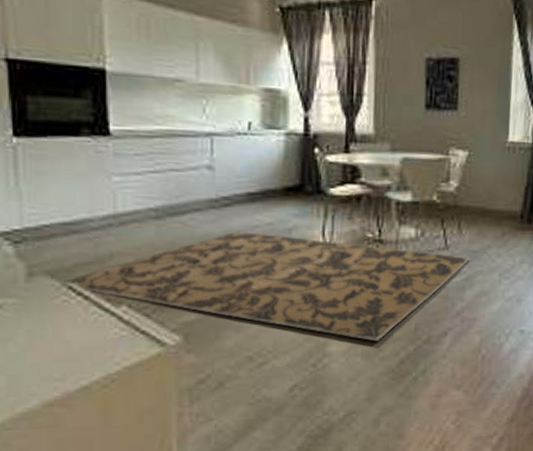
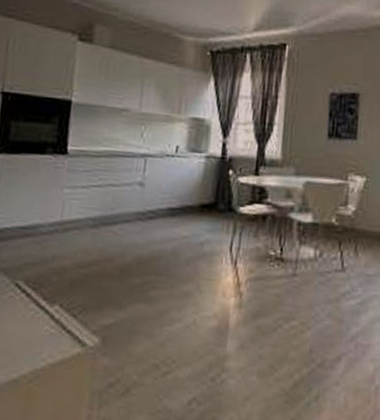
rug: present [64,231,470,342] -> none [13,242,365,361]

